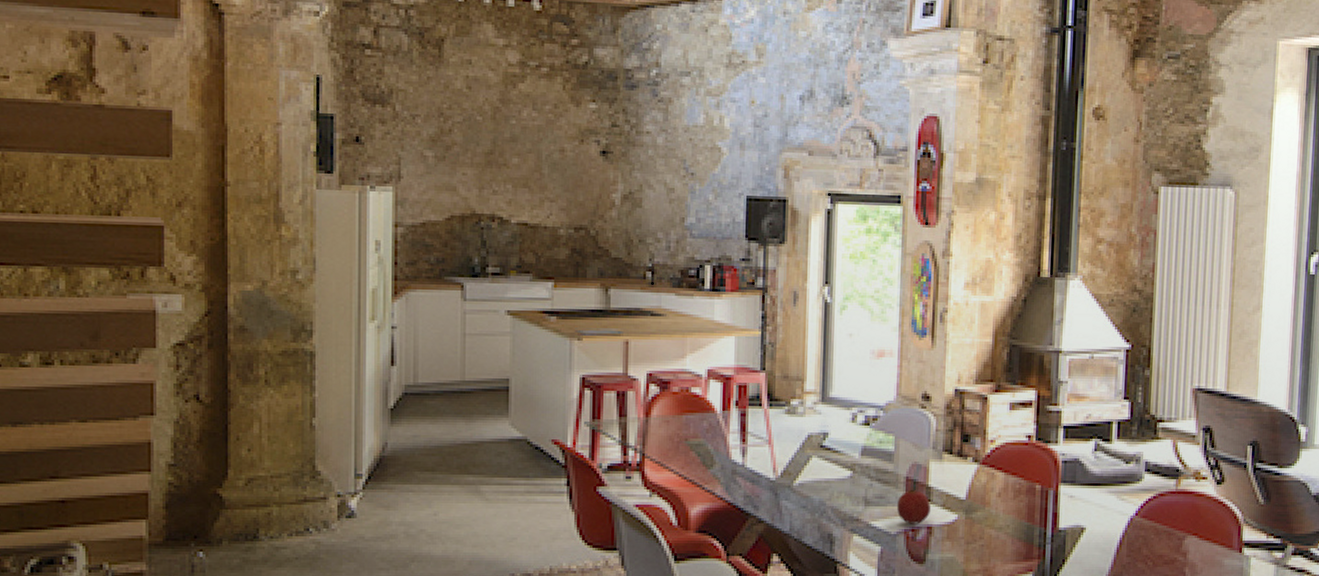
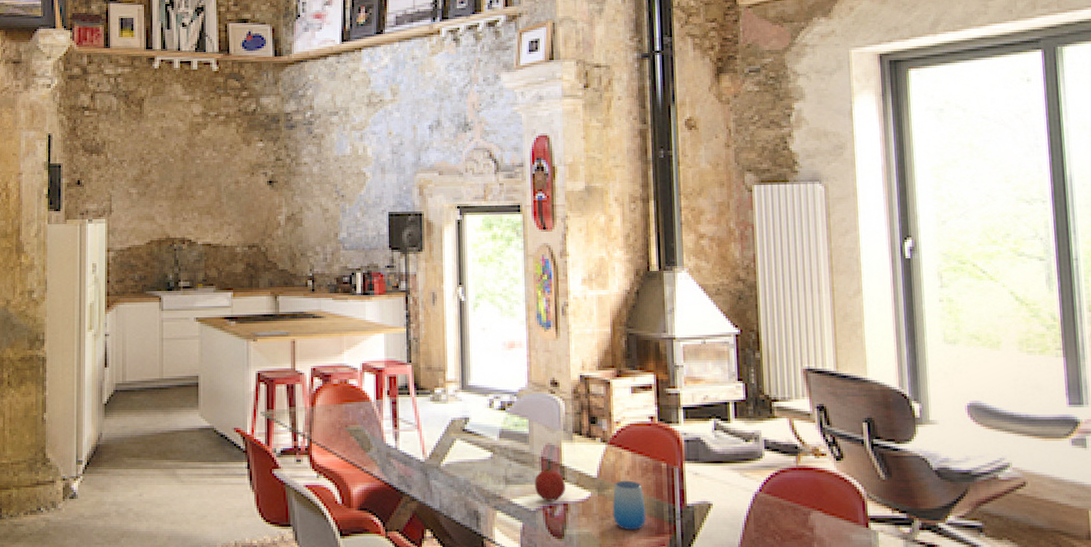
cup: none [979,502,1016,554] -> present [612,480,646,530]

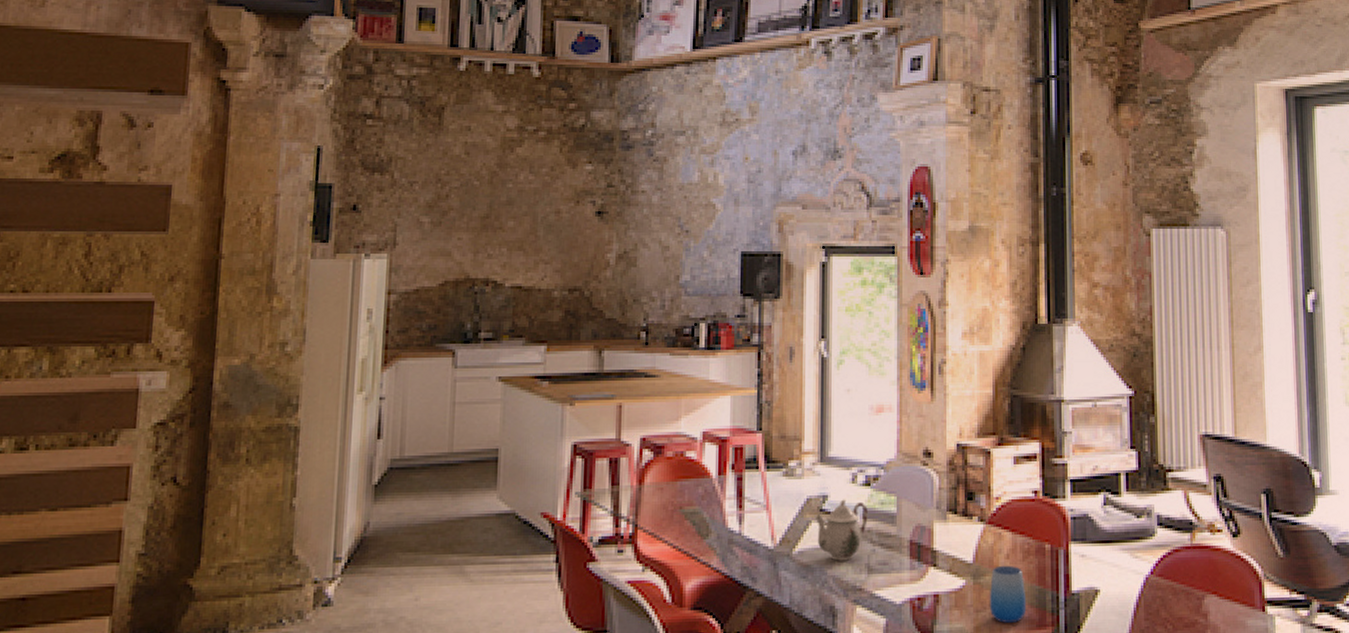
teapot: none [458,421,504,473] -> present [814,499,868,561]
fruit: present [535,468,565,501] -> none [902,553,936,592]

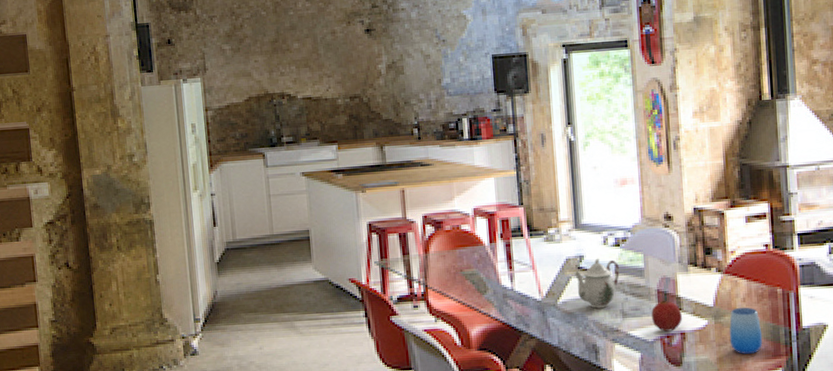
fruit: none [902,553,936,592] -> present [652,300,682,332]

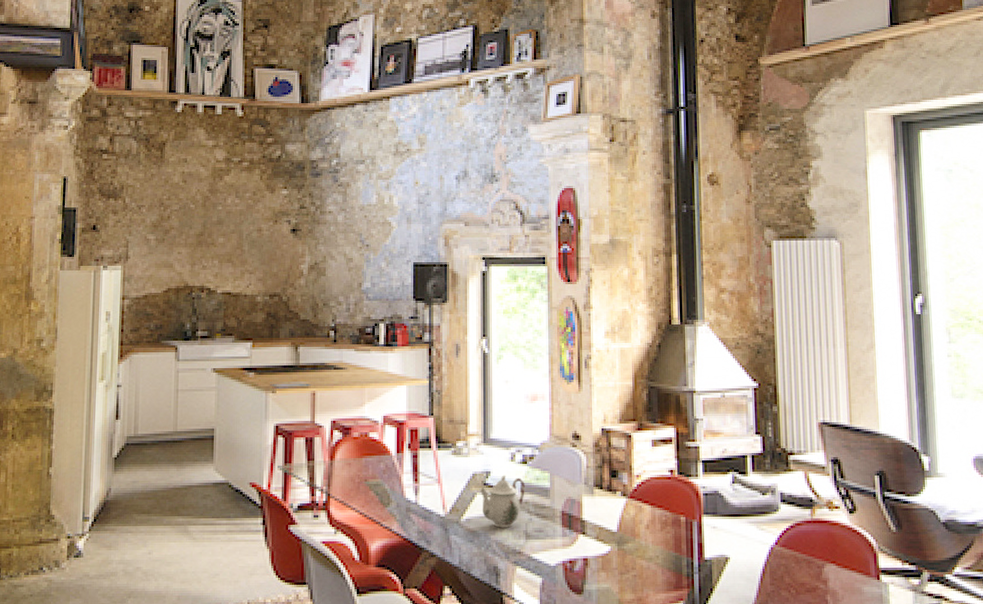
fruit: present [652,300,682,332] -> none [555,523,585,556]
cup: present [729,307,763,354] -> none [631,534,665,584]

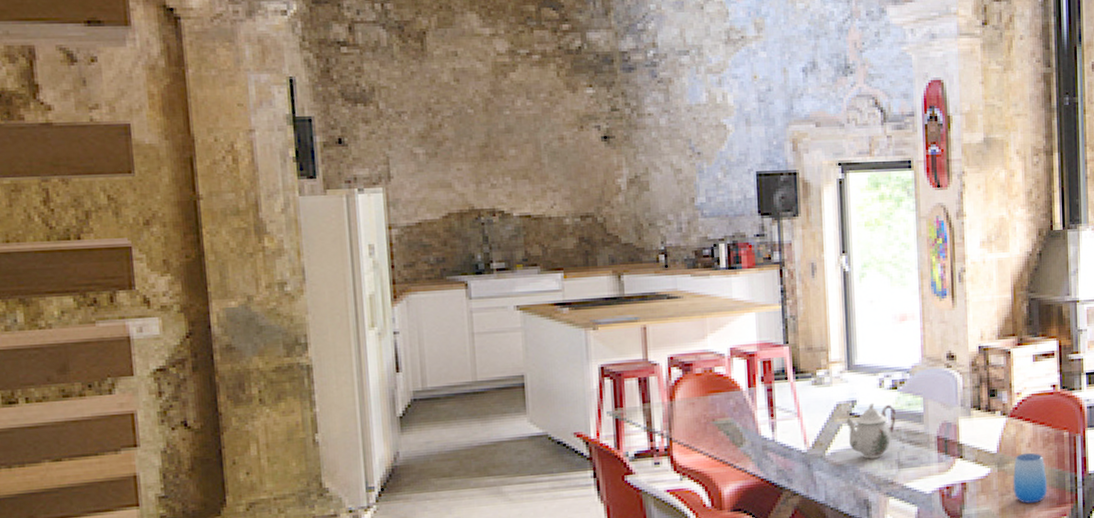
cup: none [631,534,665,584] -> present [1012,452,1048,504]

